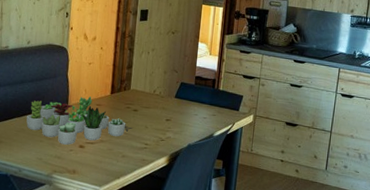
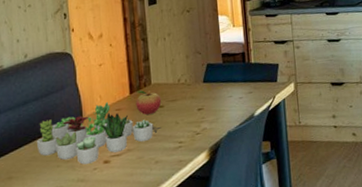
fruit: none [114,92,137,115] -> present [135,90,162,115]

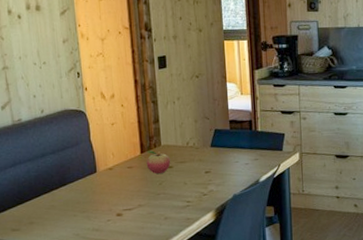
succulent plant: present [36,102,161,165] -> none [54,160,170,216]

